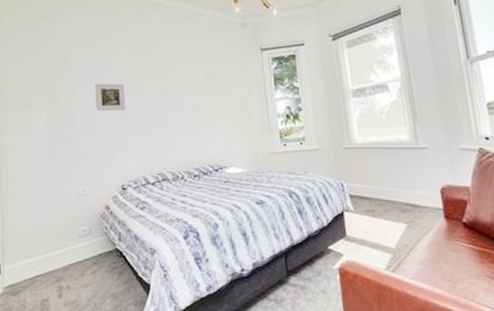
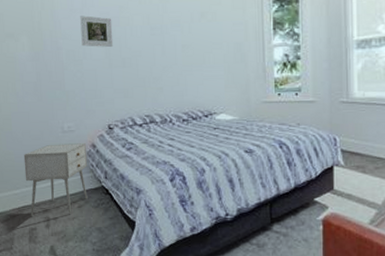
nightstand: none [37,206,102,287] -> present [23,143,88,217]

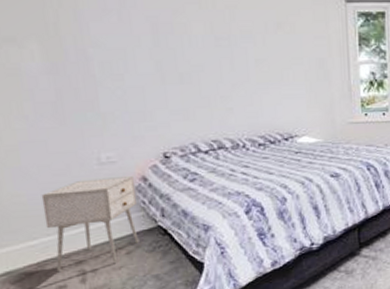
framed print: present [80,15,114,48] -> none [117,19,167,60]

